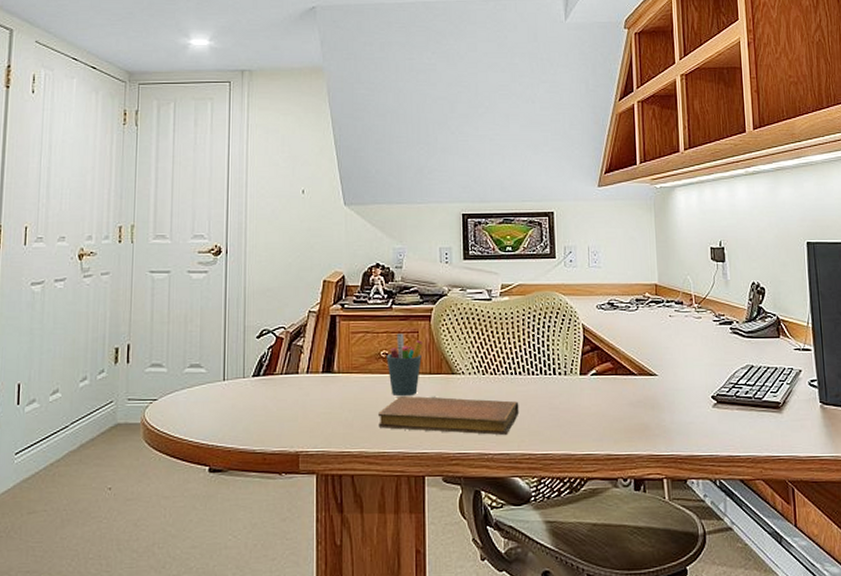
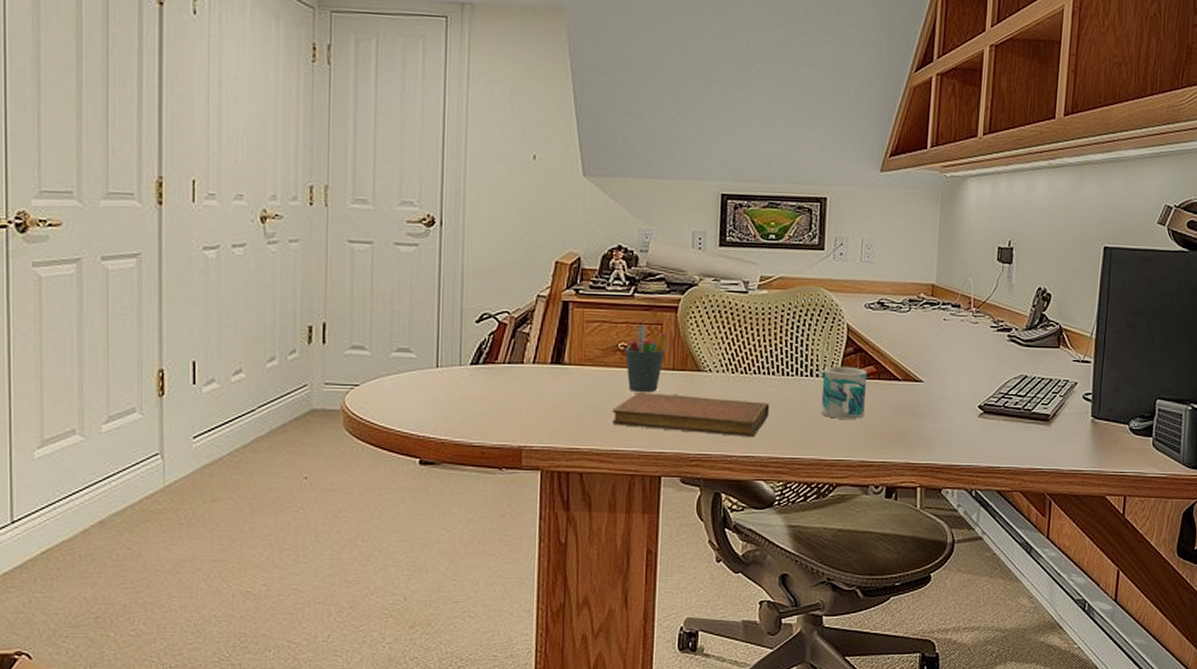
mug: none [565,363,607,414] -> present [821,366,868,419]

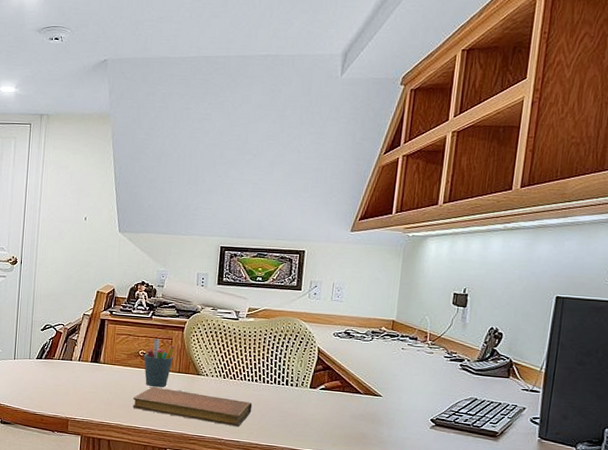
mug: present [821,366,868,419] -> none [293,378,334,421]

